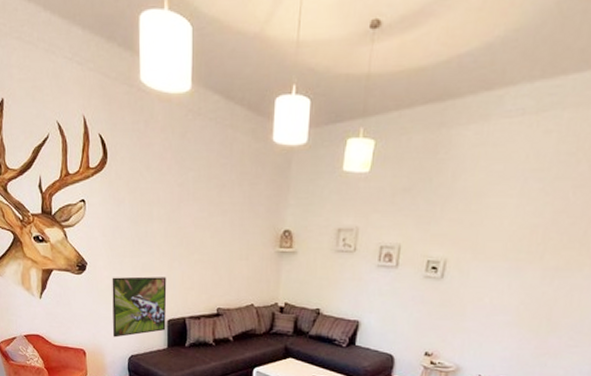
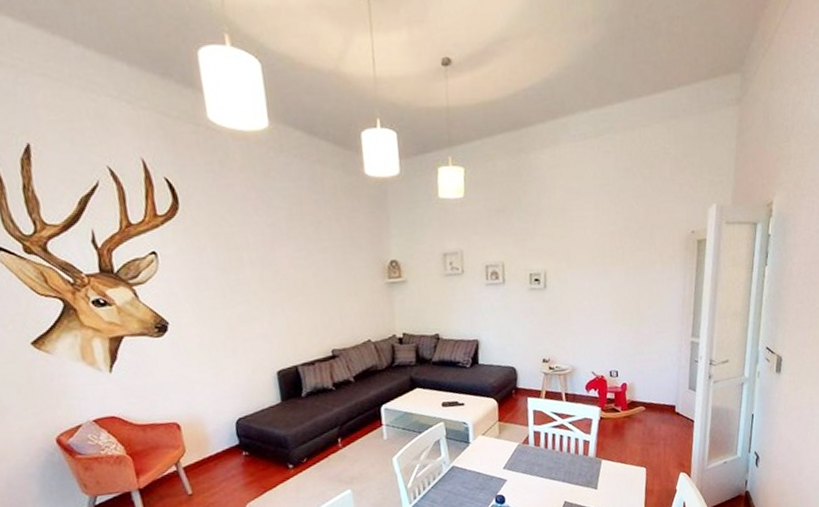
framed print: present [112,276,167,338] -> none [202,325,277,402]

